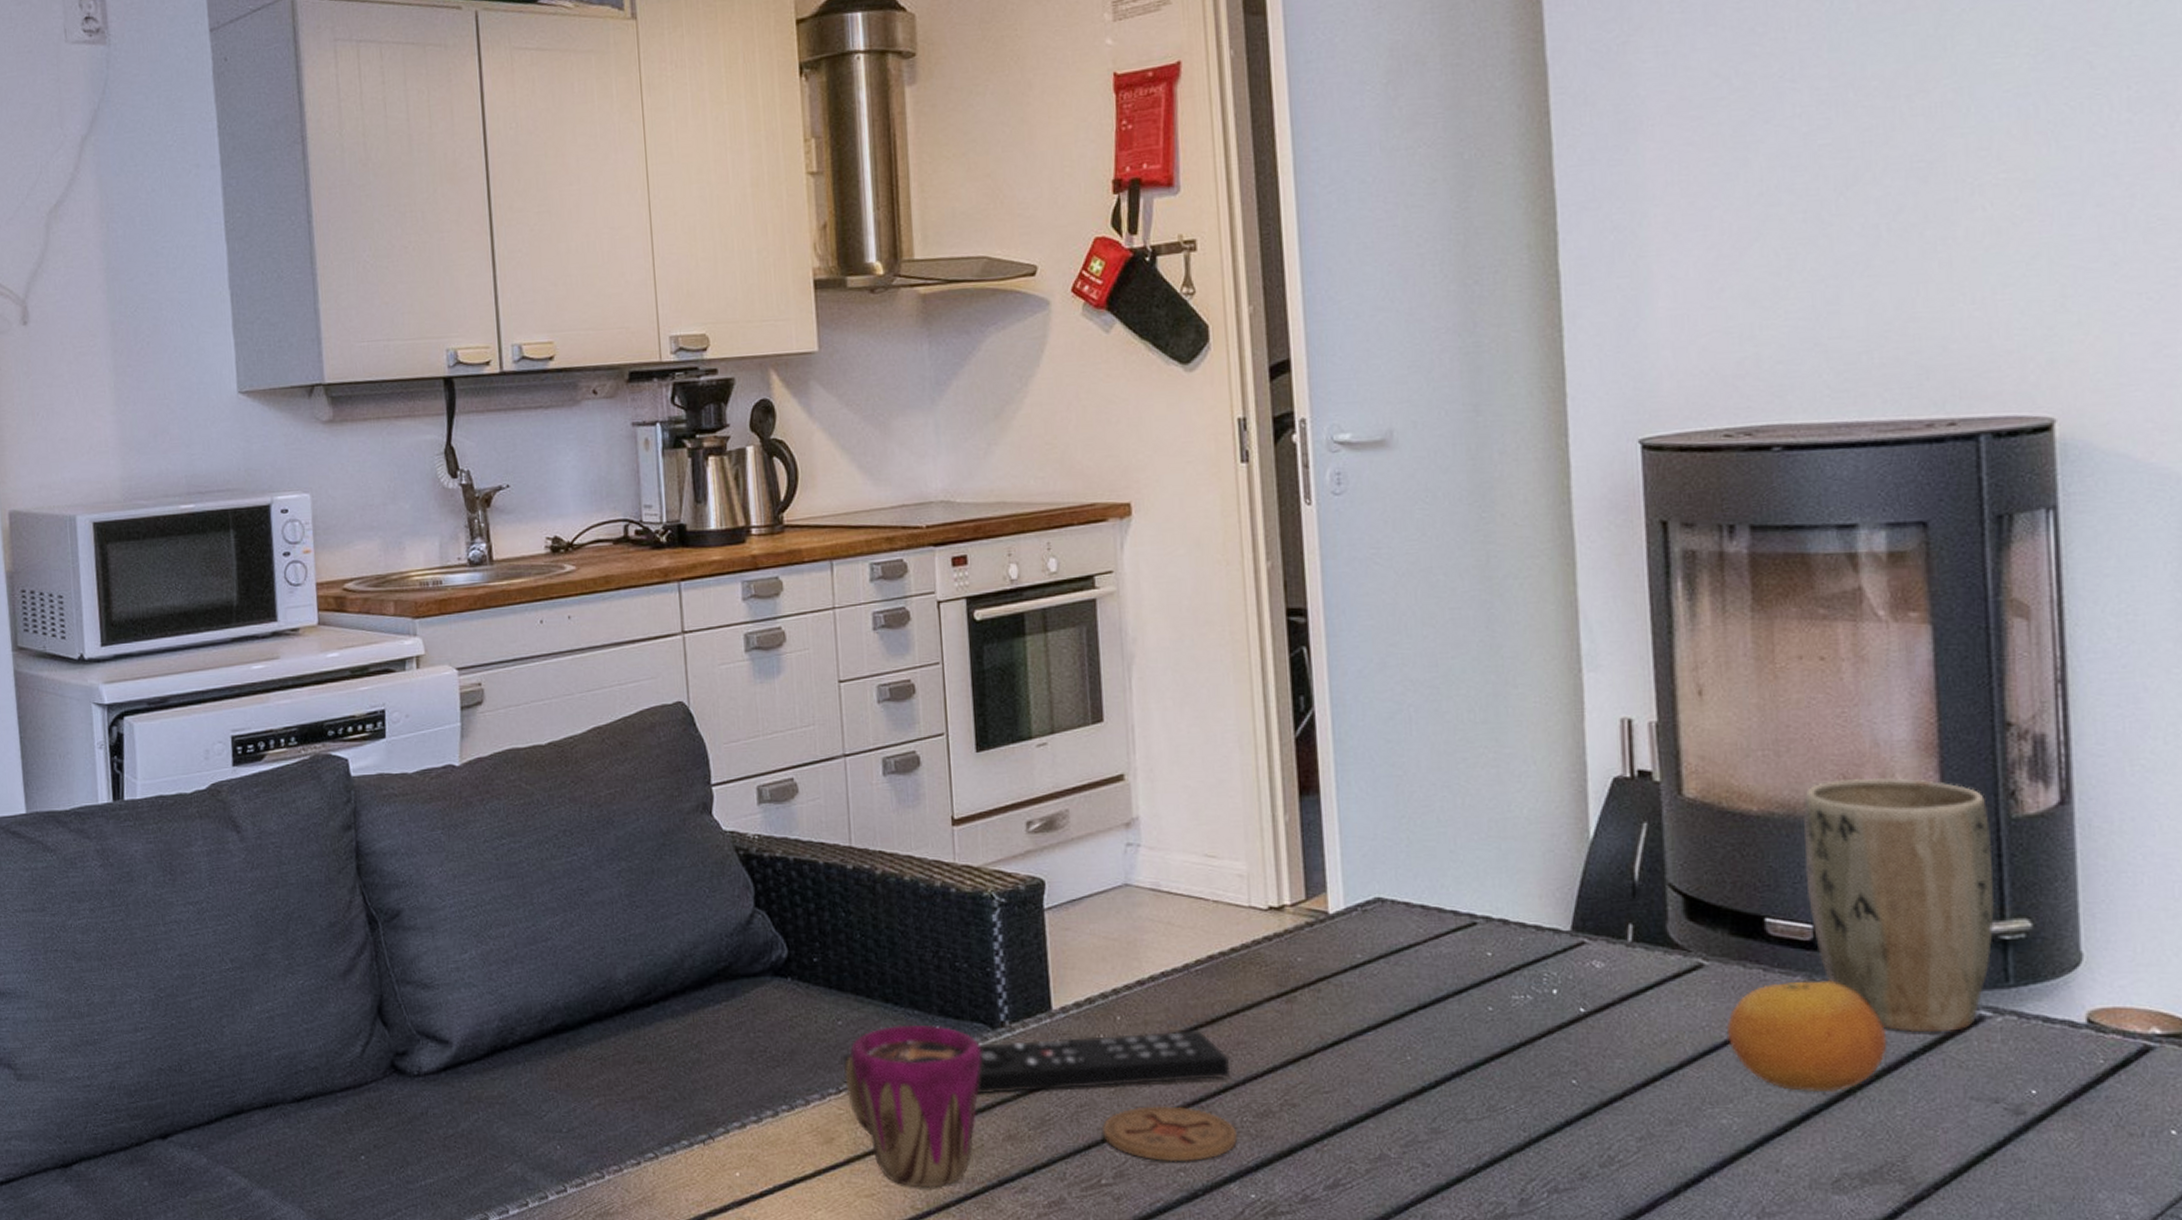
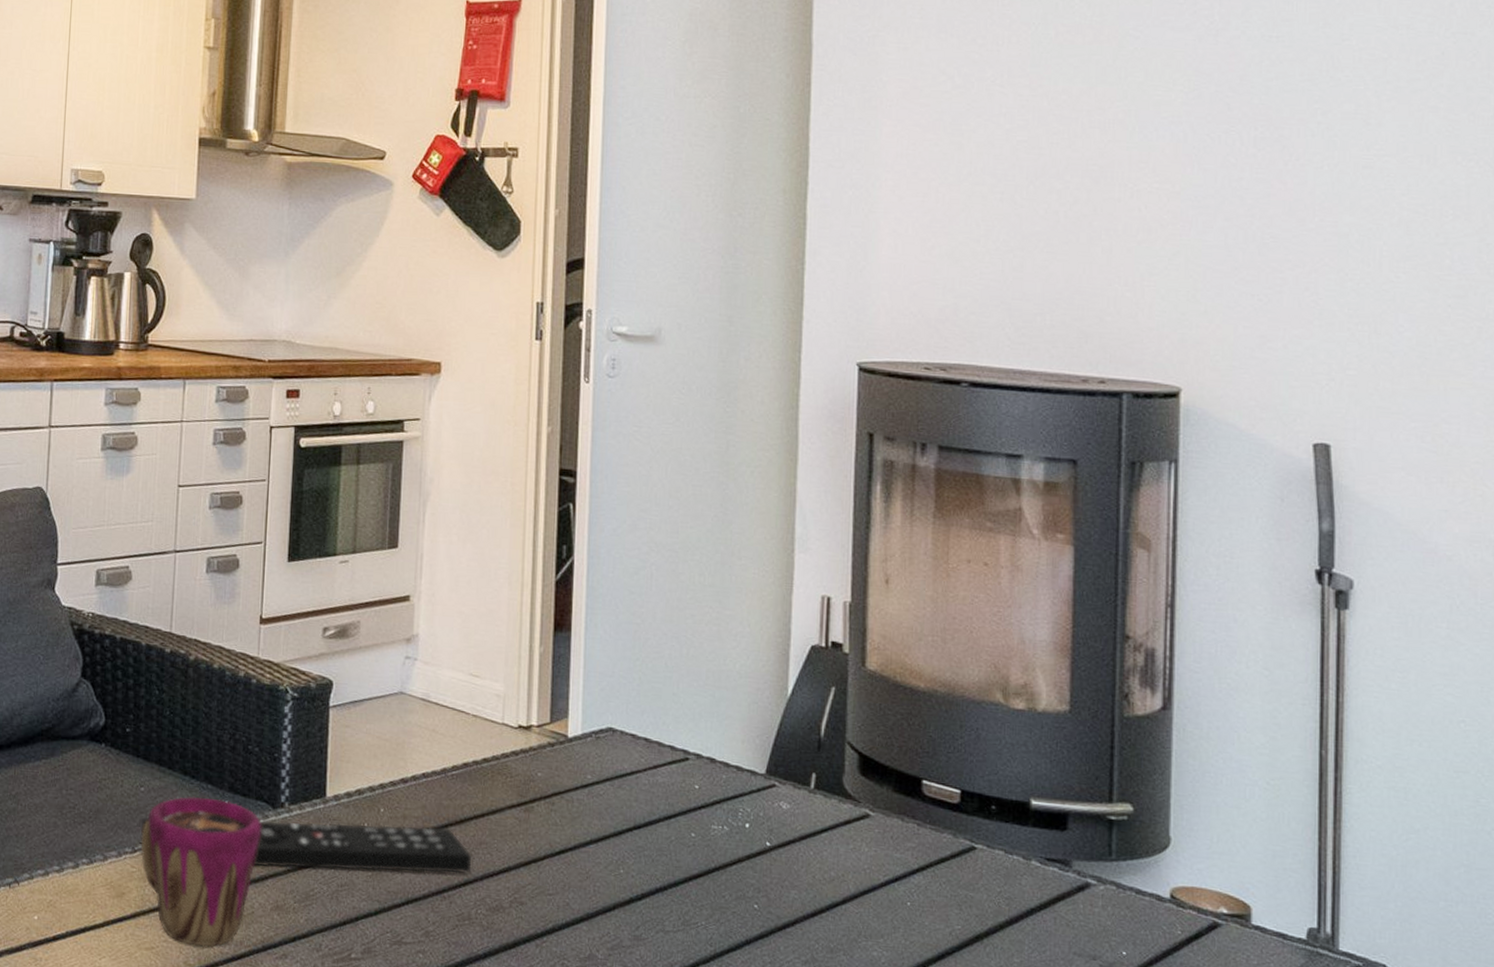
coaster: present [1102,1106,1237,1162] -> none [357,892,471,945]
fruit: present [1726,980,1887,1093] -> none [883,838,1012,937]
plant pot: present [1803,777,1995,1033] -> none [957,668,1107,894]

